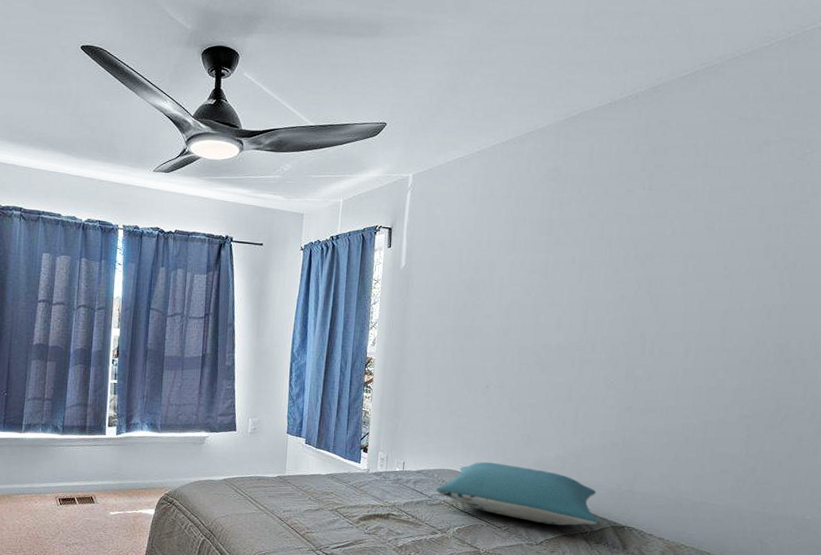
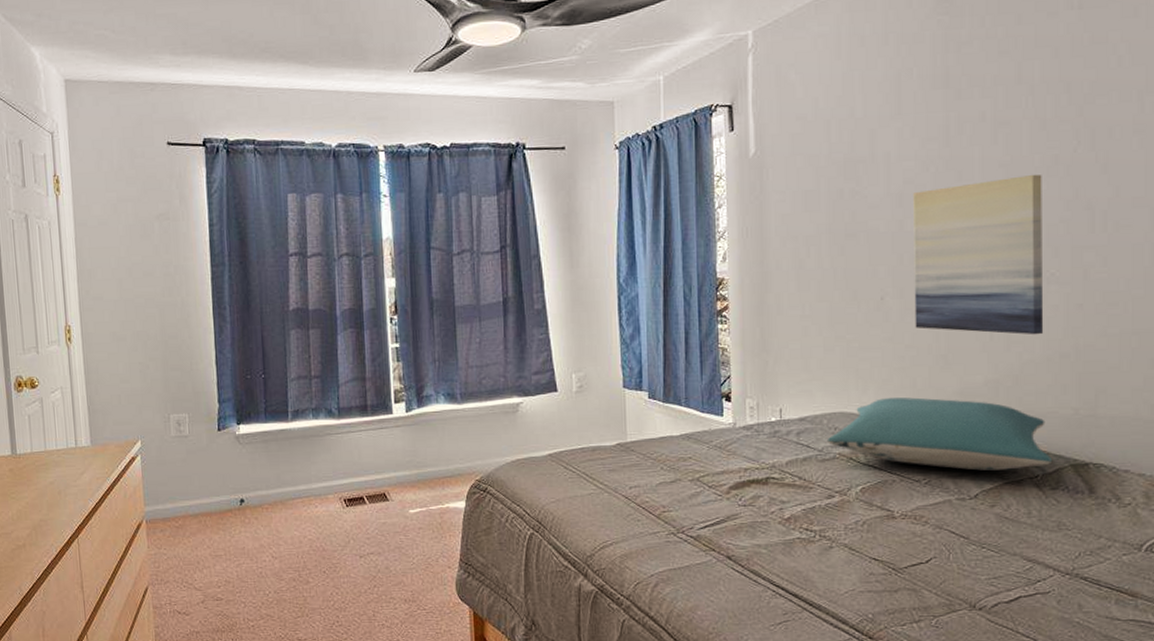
wall art: none [509,306,611,427] -> present [913,174,1044,335]

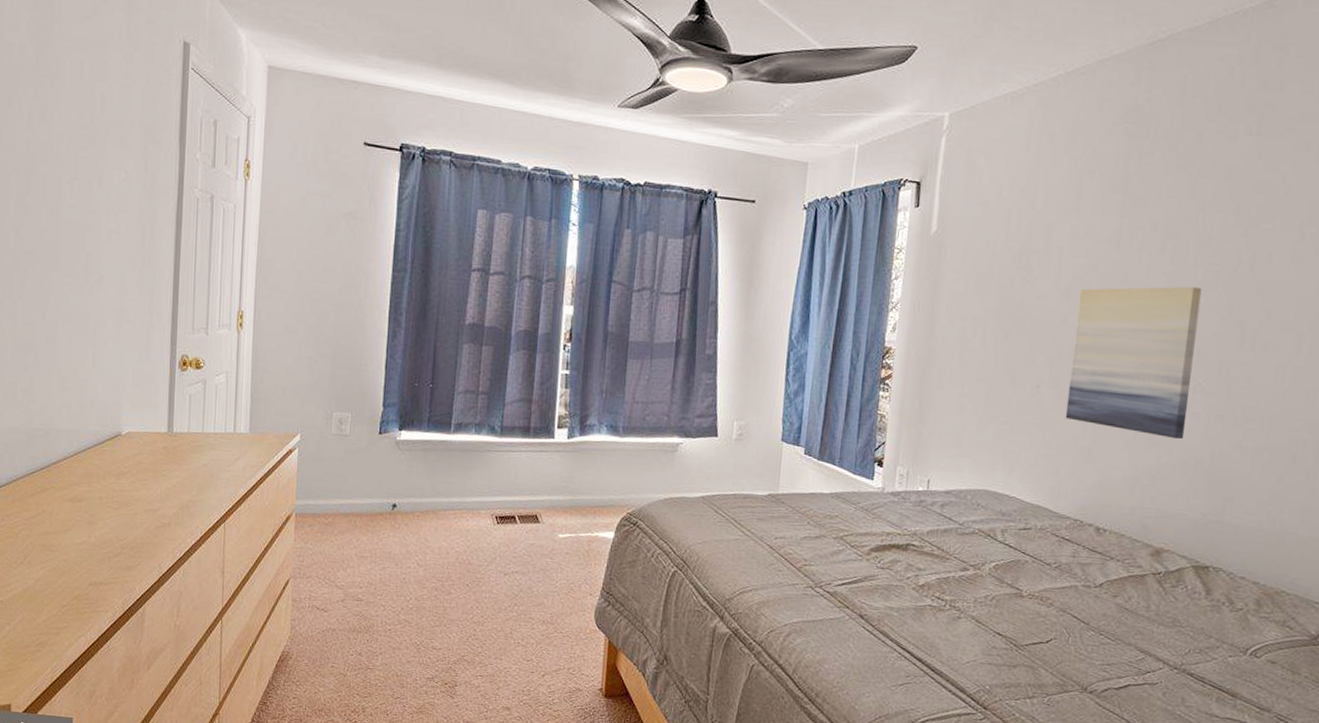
pillow: present [826,397,1053,471] -> none [968,481,1177,564]

